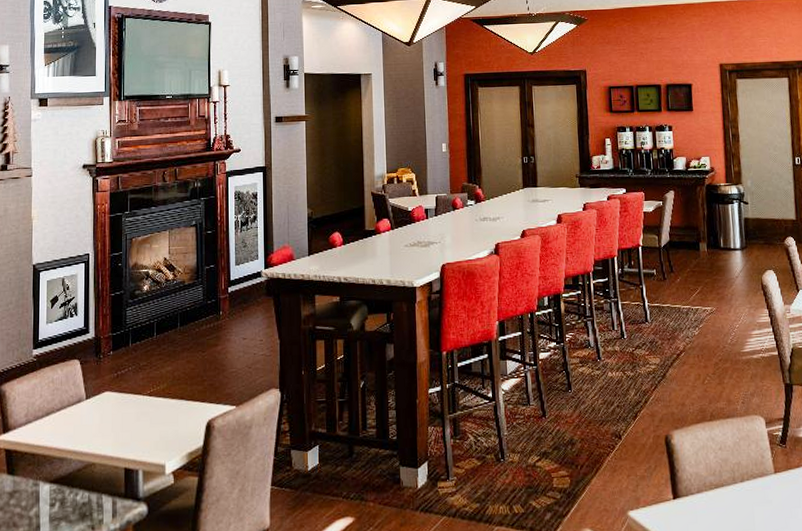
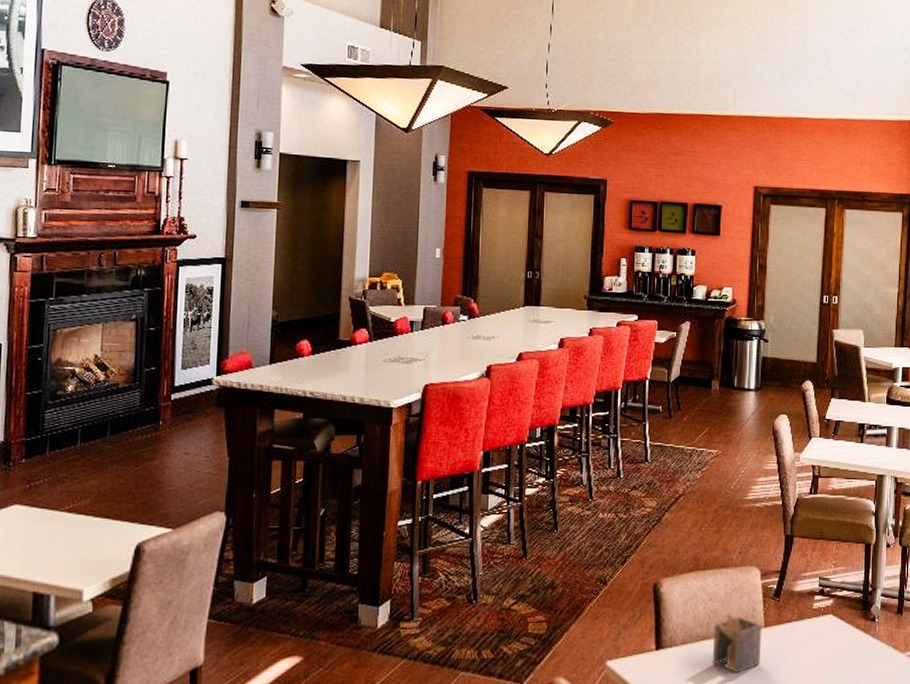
napkin holder: none [726,461,774,520] -> present [712,613,762,674]

